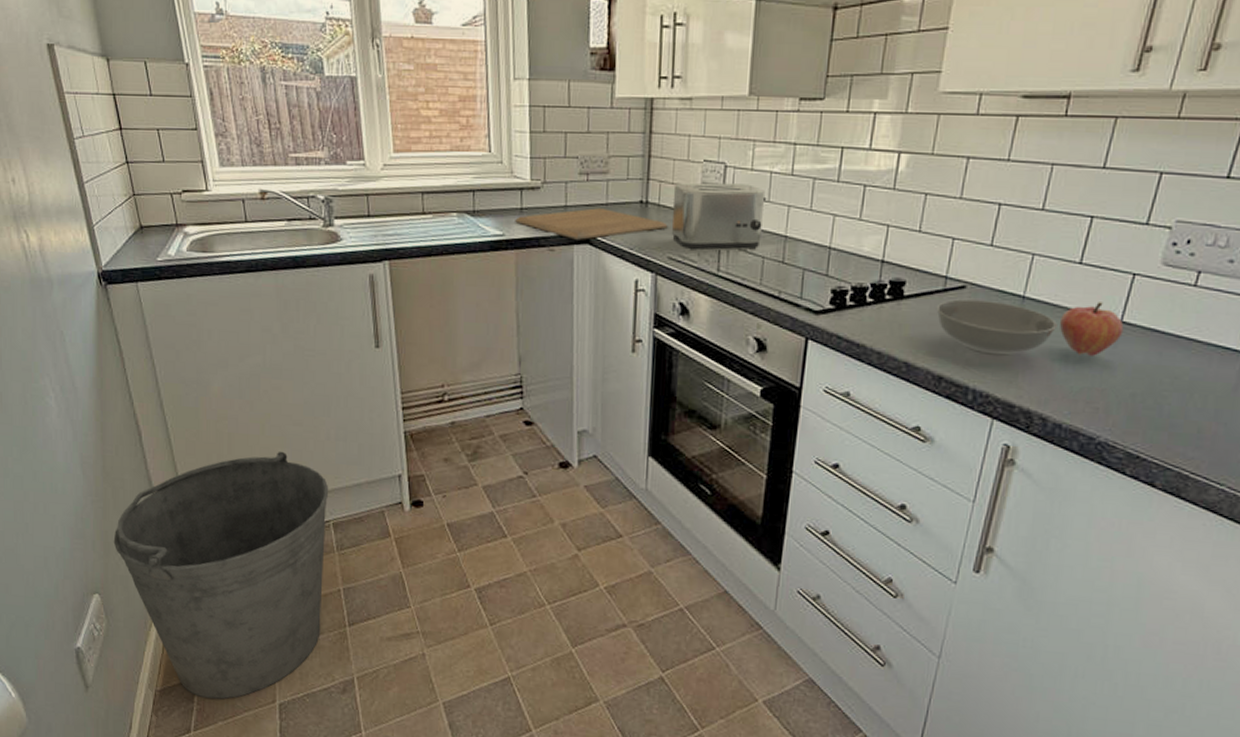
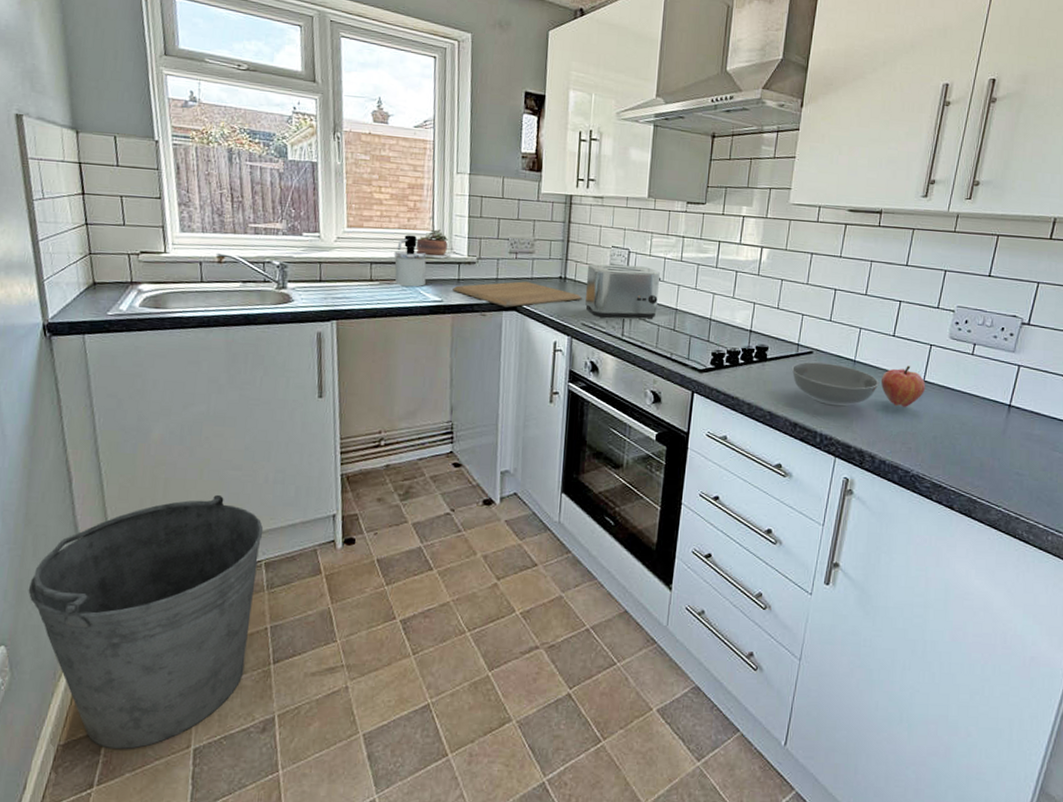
soap dispenser: none [447,158,485,220] -> present [394,235,427,287]
succulent plant: none [471,149,512,186] -> present [416,229,452,260]

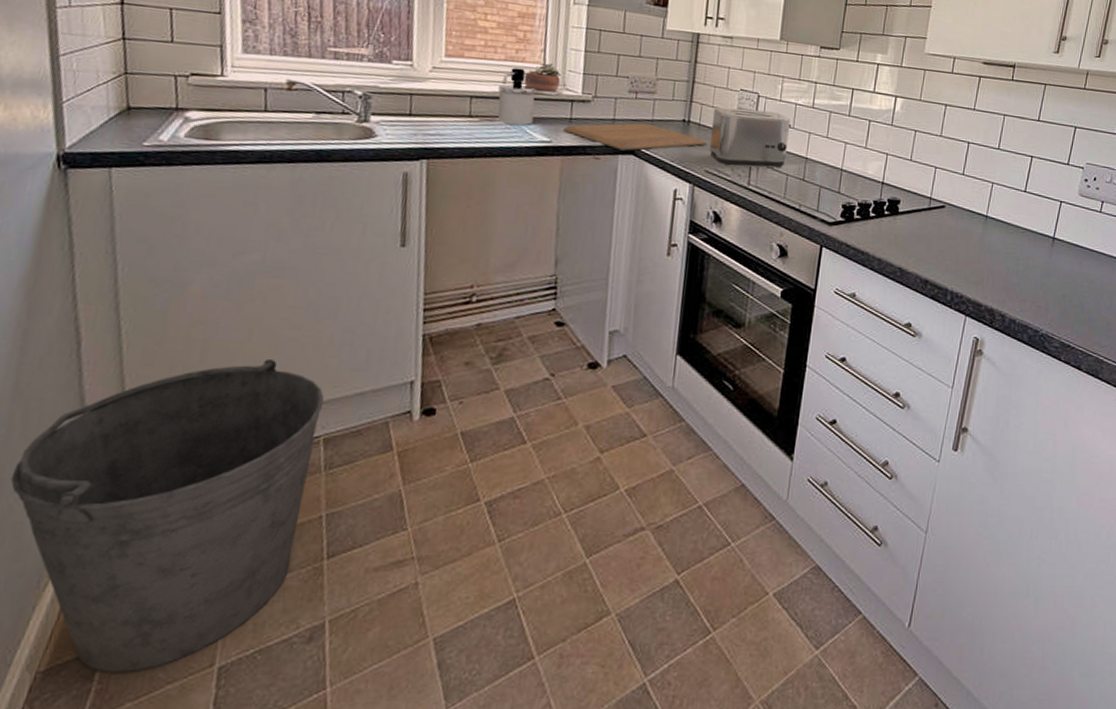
bowl: present [791,362,879,408] -> none [923,216,1010,264]
fruit: present [880,365,926,407] -> none [1012,222,1056,265]

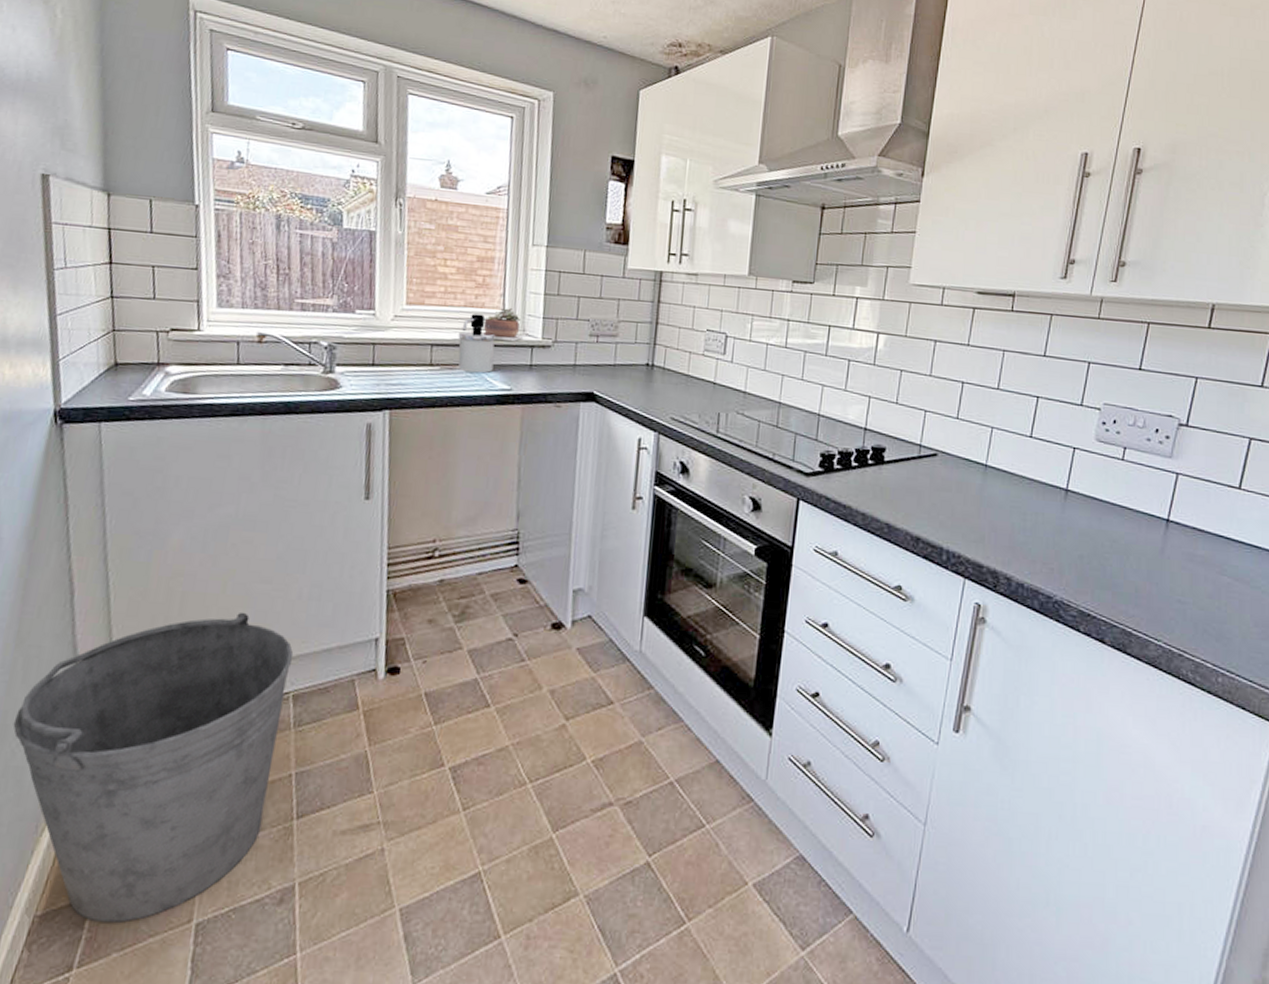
chopping board: present [563,123,707,151] -> none [523,368,672,398]
toaster: present [709,107,792,168] -> none [675,349,763,414]

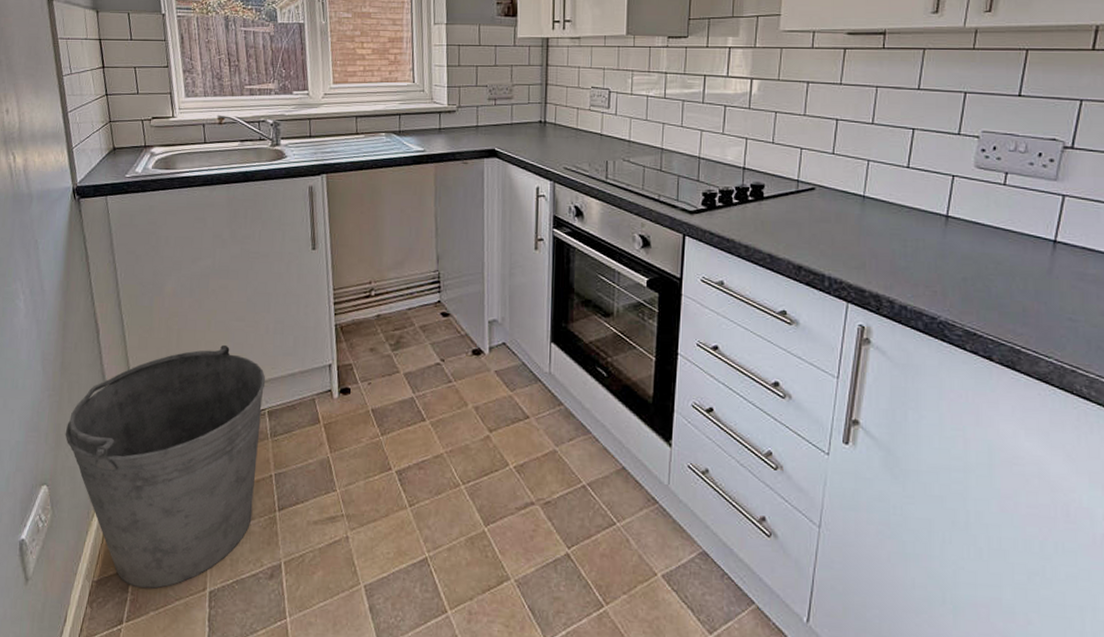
soap dispenser: present [458,314,496,374] -> none [377,87,409,139]
succulent plant: present [483,308,524,342] -> none [397,80,432,110]

